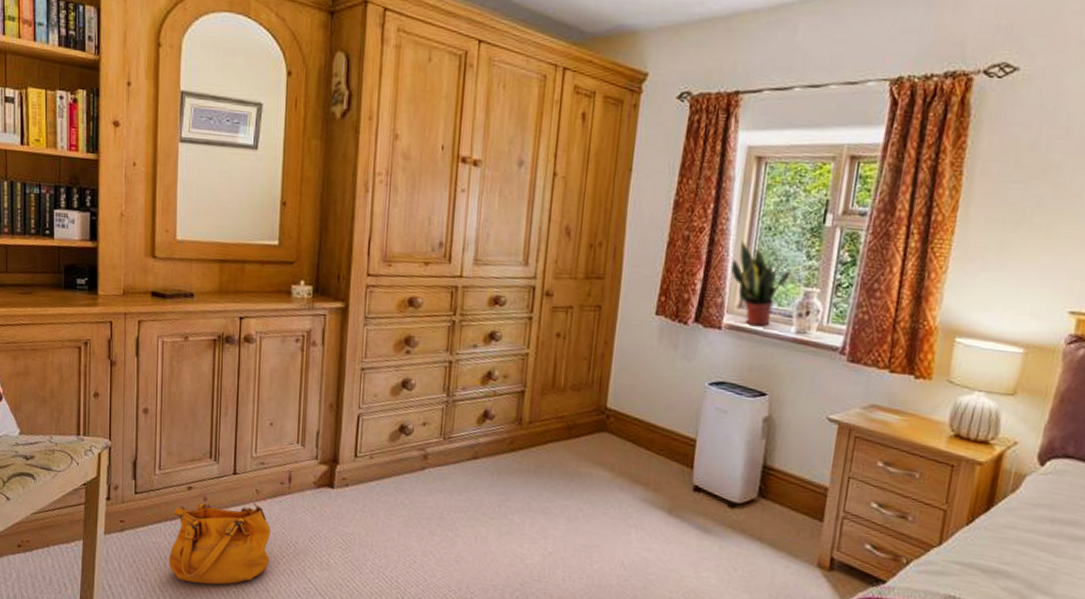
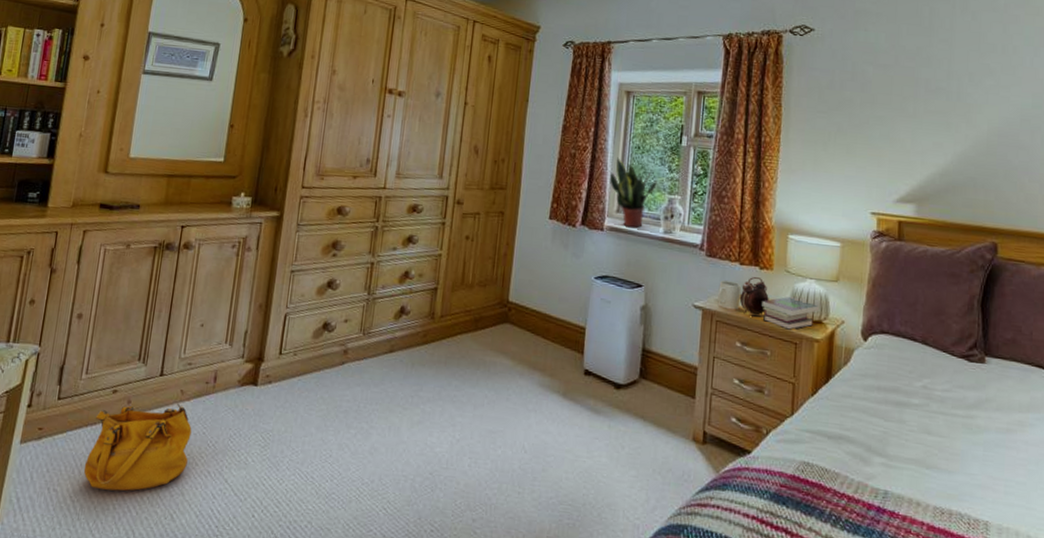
mug: none [858,390,890,426] -> present [717,280,742,310]
alarm clock: none [886,387,924,433] -> present [739,277,769,316]
books: none [913,411,988,451] -> present [762,297,820,330]

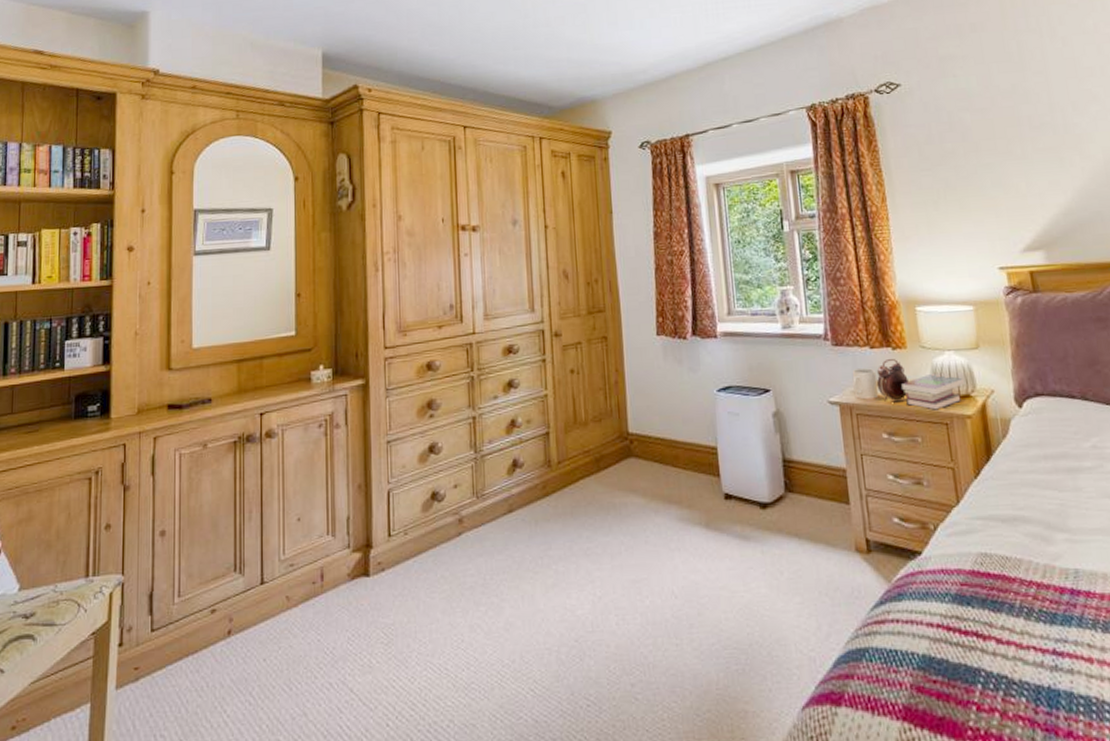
handbag: present [83,403,192,492] -> none [191,611,305,726]
potted plant: present [610,157,657,228] -> none [714,256,766,329]

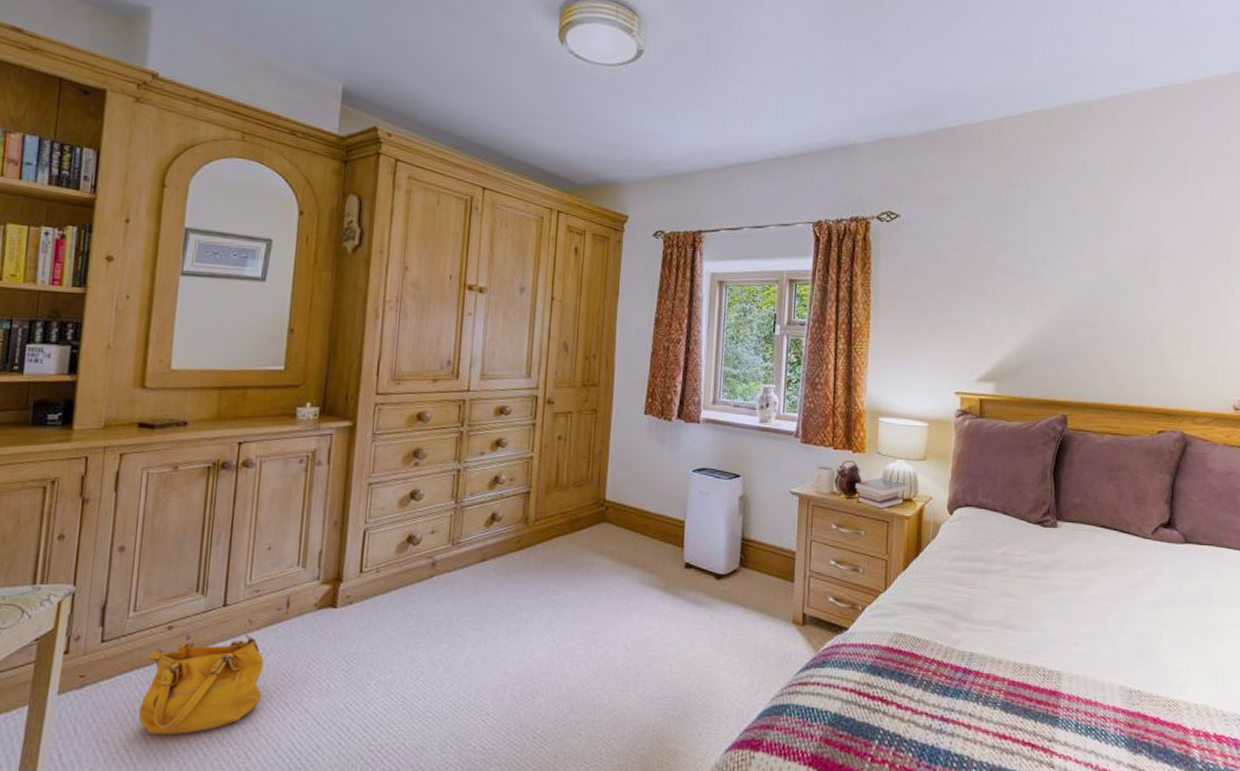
handbag: none [191,611,305,726] -> present [138,634,264,734]

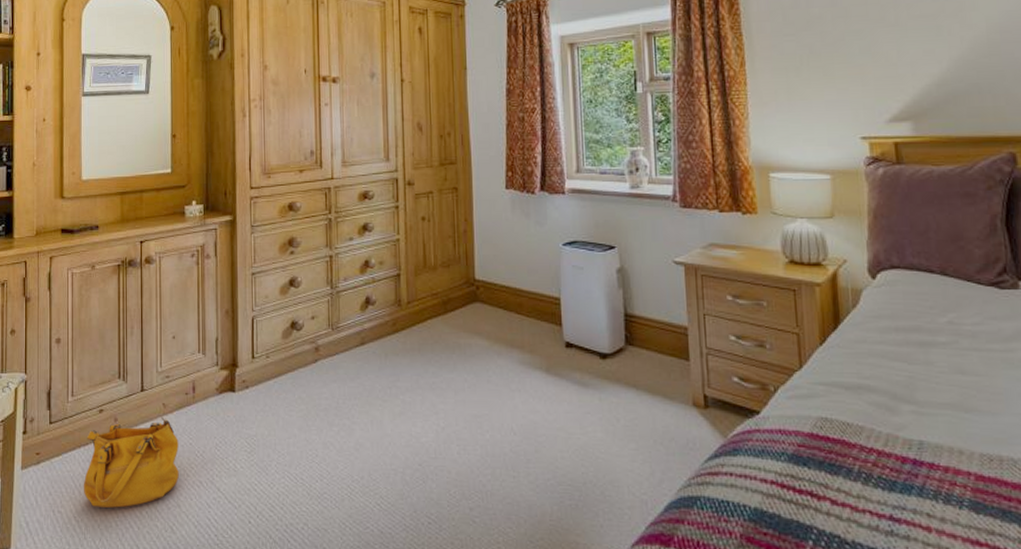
mug: present [813,466,836,494] -> none [699,231,726,262]
alarm clock: present [834,461,862,498] -> none [724,224,757,266]
books: present [855,478,909,509] -> none [749,241,816,276]

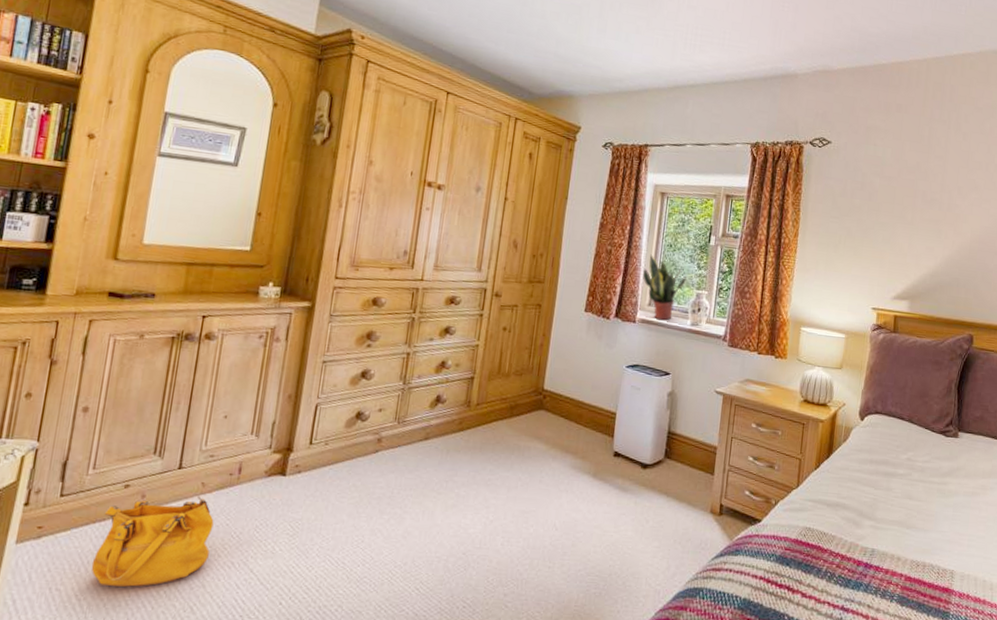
potted plant: none [564,114,616,186] -> present [643,254,687,320]

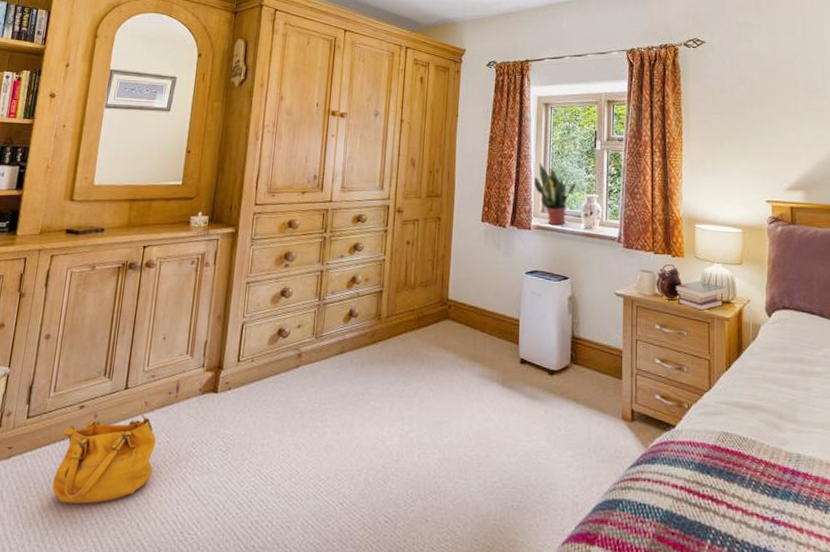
mug: none [737,368,759,395] -> present [637,269,657,296]
alarm clock: none [756,365,782,400] -> present [656,264,682,300]
books: none [775,382,825,412] -> present [676,281,727,311]

